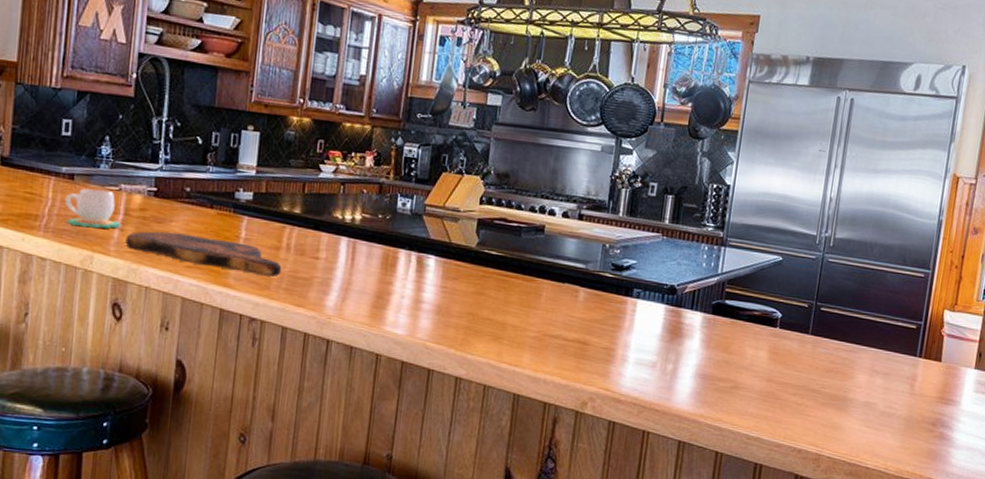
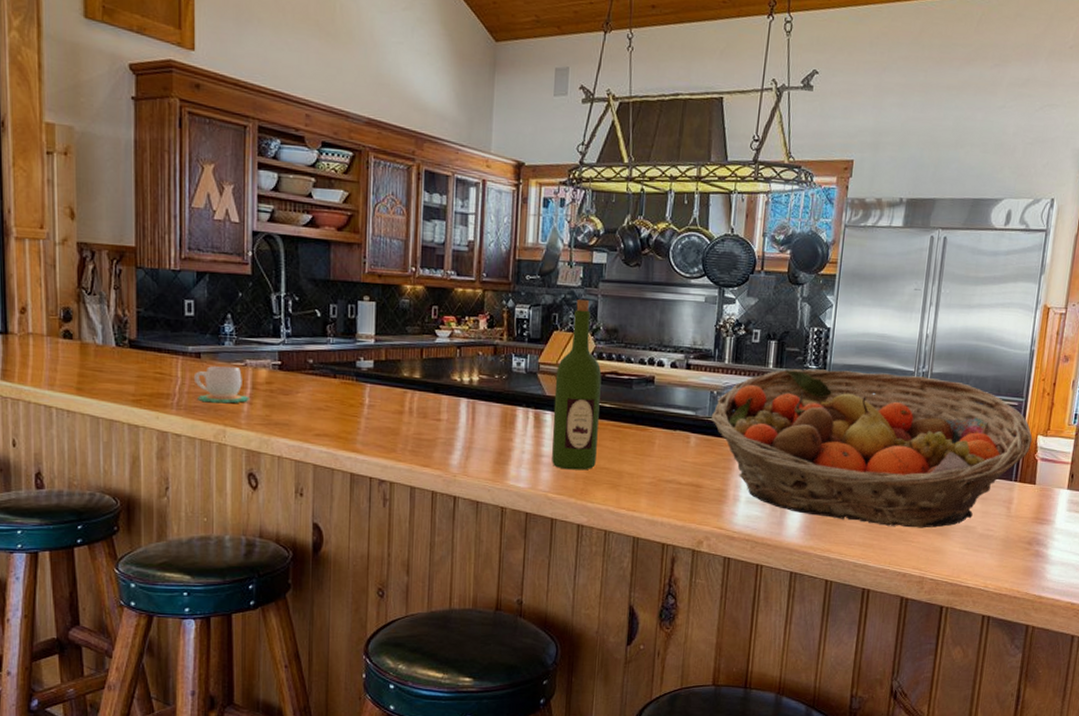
cutting board: present [125,231,282,278] -> none [255,403,406,441]
wine bottle: none [432,141,490,320] -> present [552,300,602,470]
fruit basket: none [601,225,939,402] -> present [711,368,1033,528]

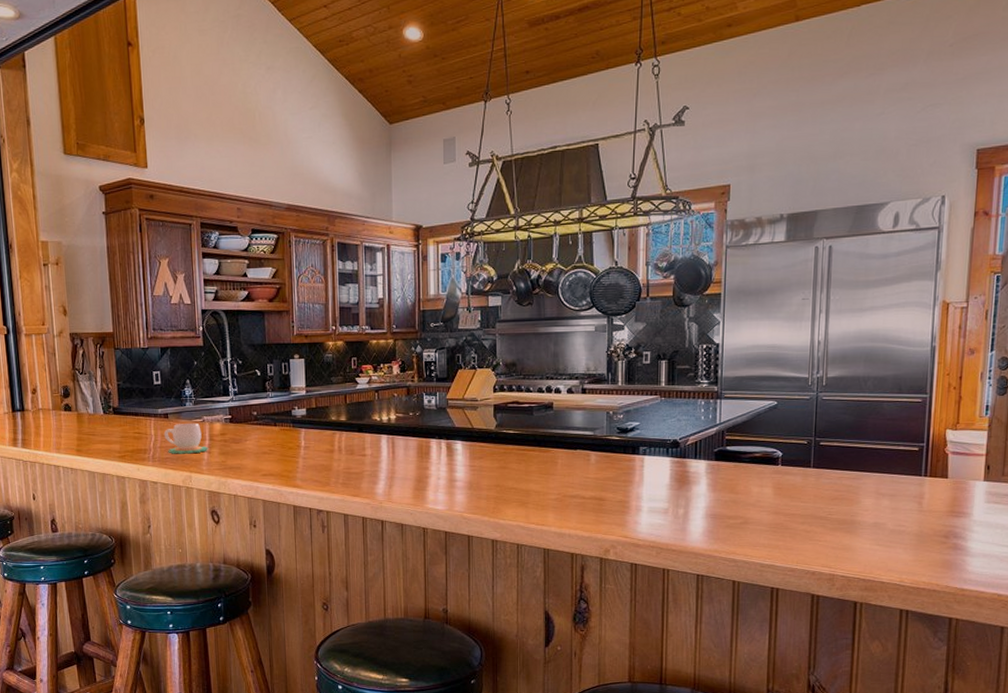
wine bottle: present [552,300,602,470] -> none [463,340,504,492]
fruit basket: present [711,368,1033,528] -> none [608,381,941,528]

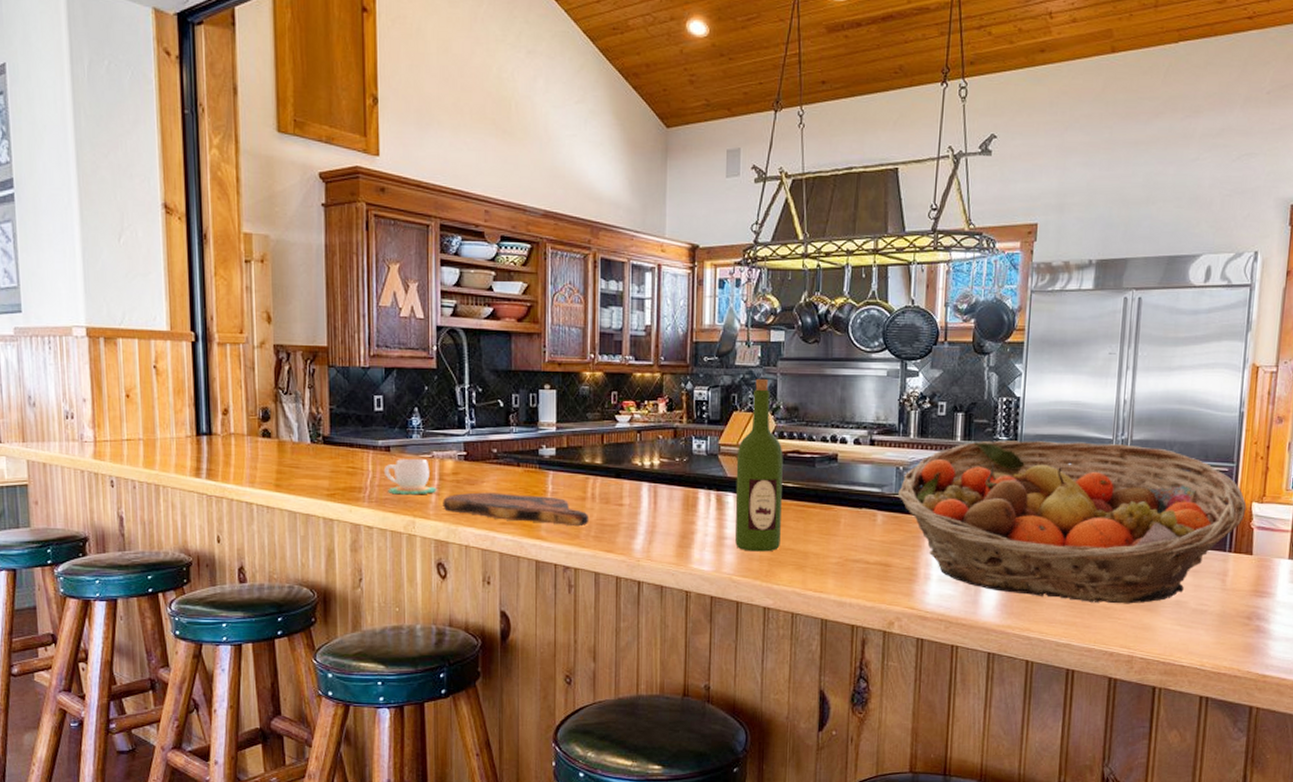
cutting board: none [213,449,338,476] -> present [443,492,589,527]
wine bottle: none [463,340,504,492] -> present [735,379,783,552]
fruit basket: none [608,381,941,528] -> present [897,440,1247,604]

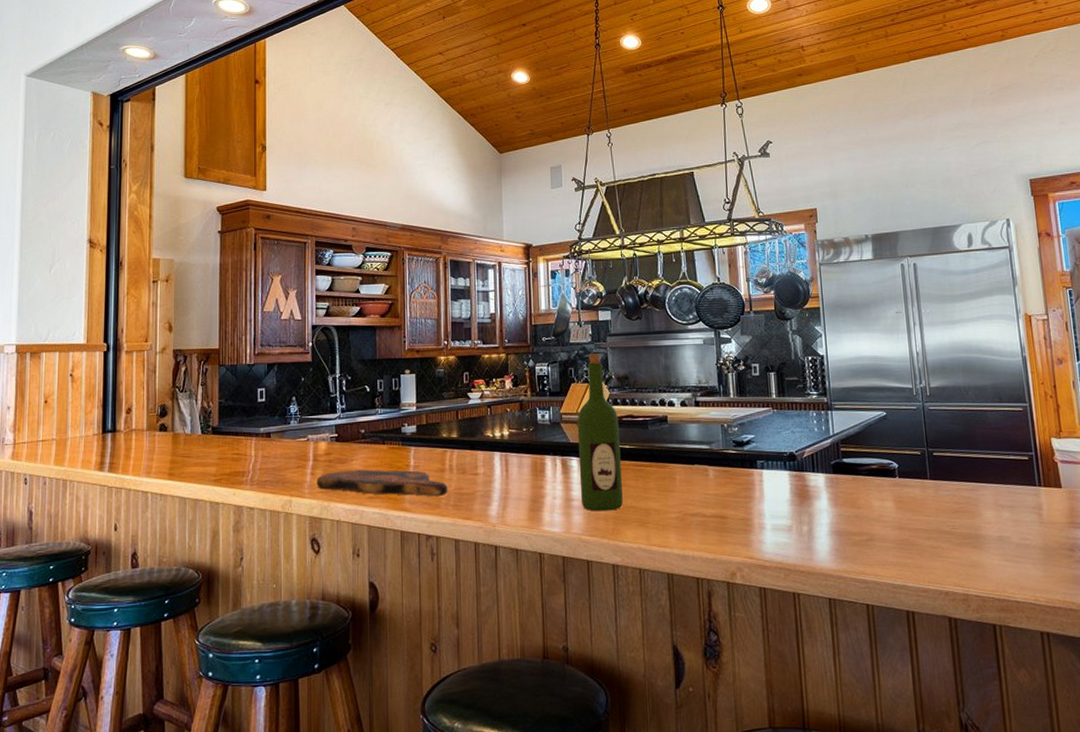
mug: present [383,458,437,495] -> none [264,442,311,477]
fruit basket: present [897,440,1247,604] -> none [725,392,1047,543]

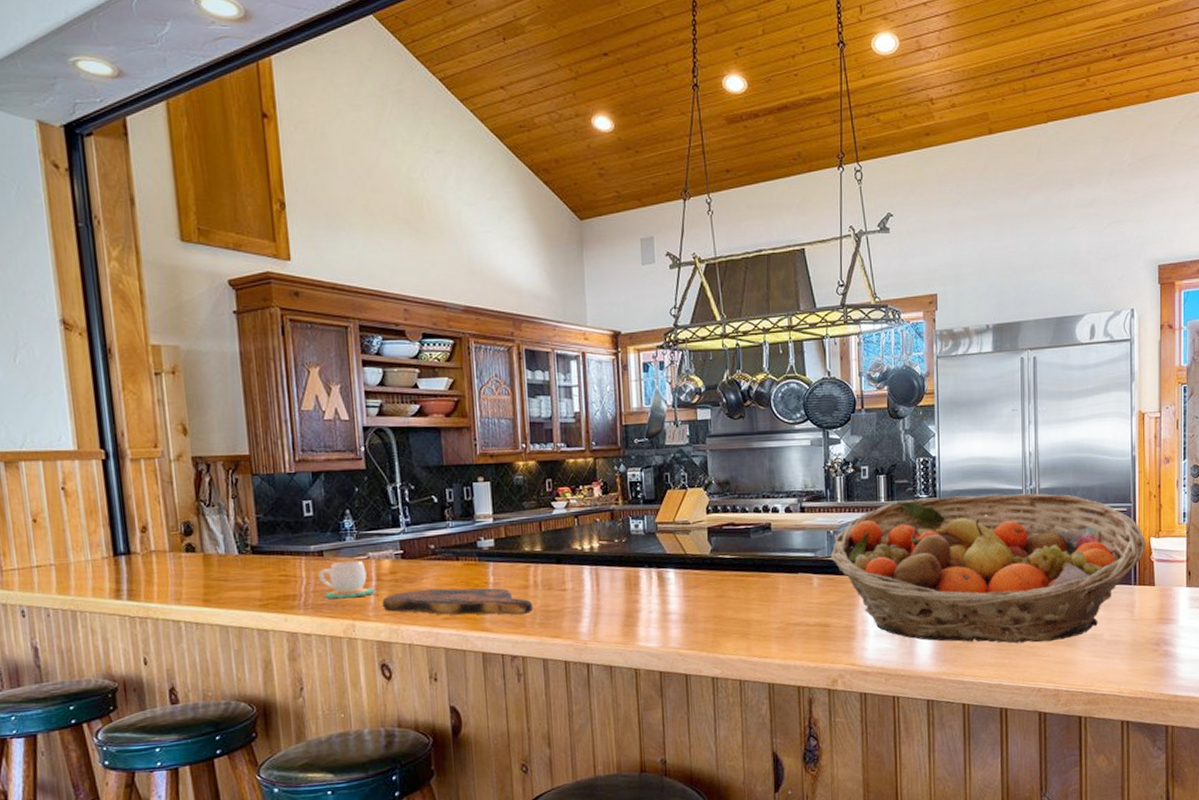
mug: none [264,442,311,477] -> present [318,560,375,599]
wine bottle: present [577,353,623,511] -> none [674,457,723,624]
fruit basket: none [725,392,1047,543] -> present [830,493,1146,643]

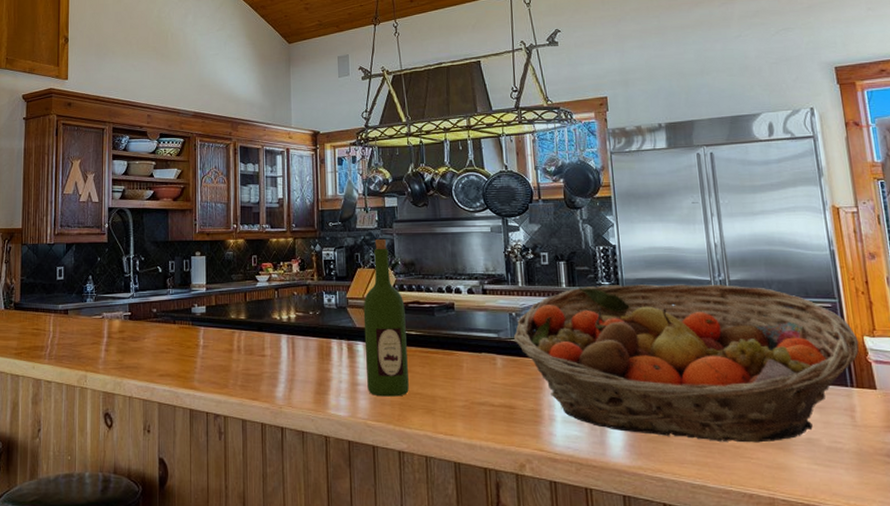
mug: present [318,560,375,599] -> none [62,319,106,352]
cutting board: present [382,587,534,616] -> none [110,348,236,377]
wine bottle: none [674,457,723,624] -> present [363,239,409,397]

